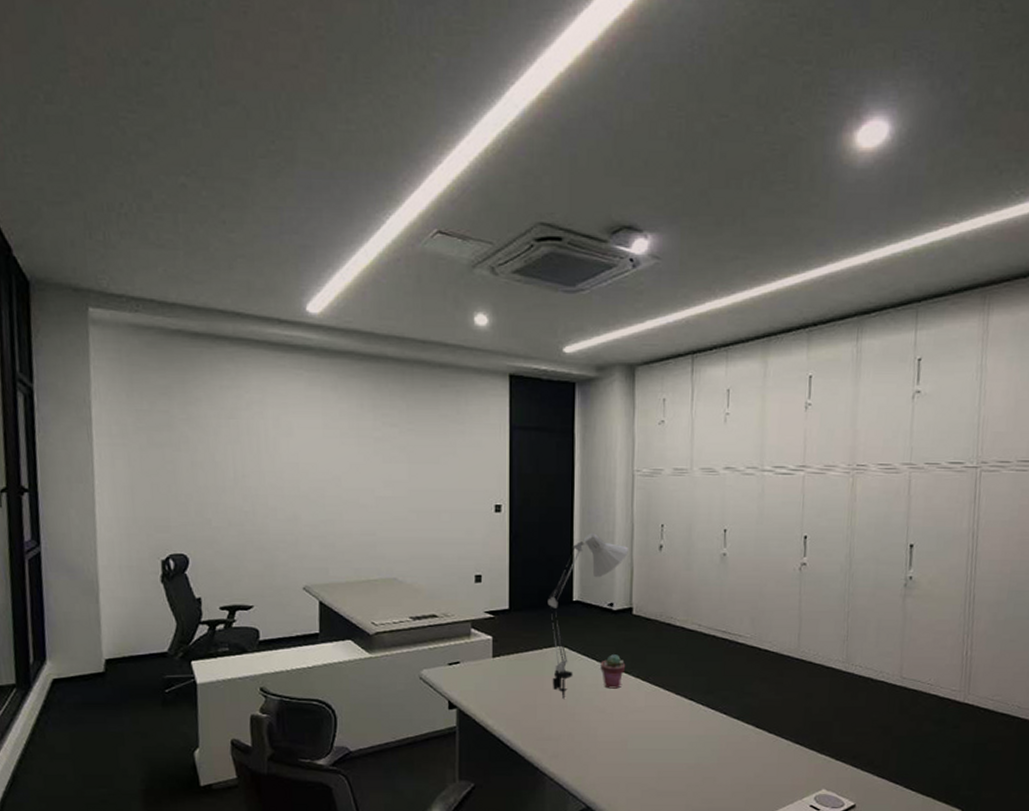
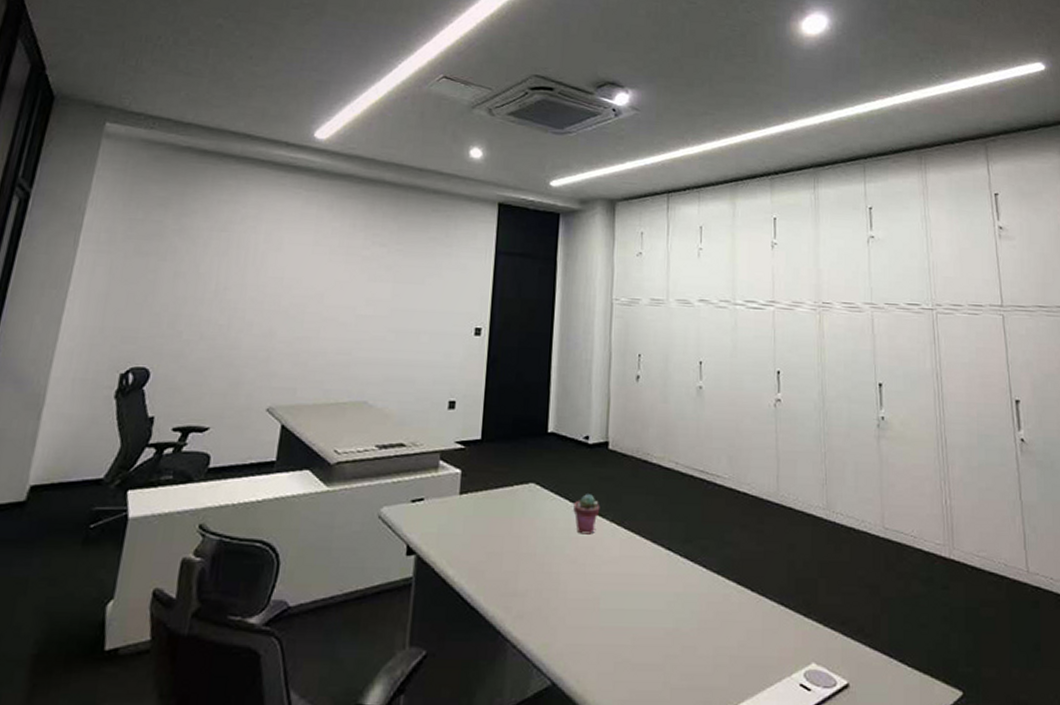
desk lamp: present [547,532,629,699] -> none [521,359,606,545]

